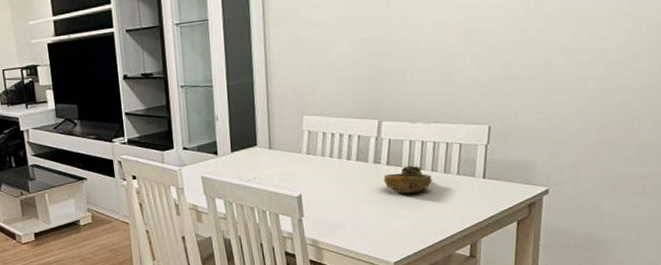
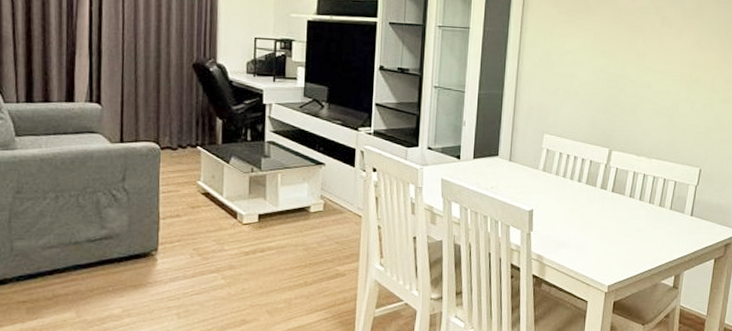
decorative bowl: present [383,165,433,194] -> none [607,195,650,222]

